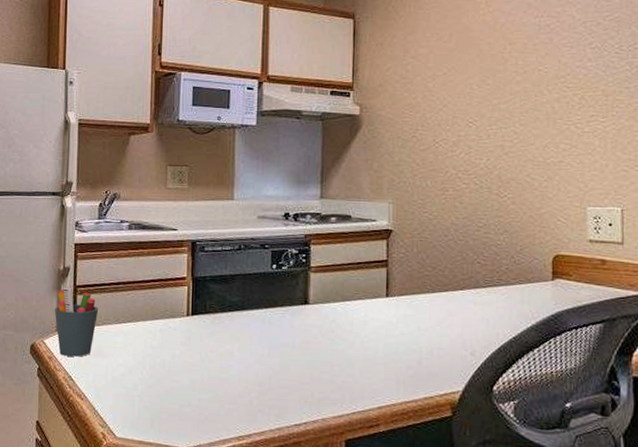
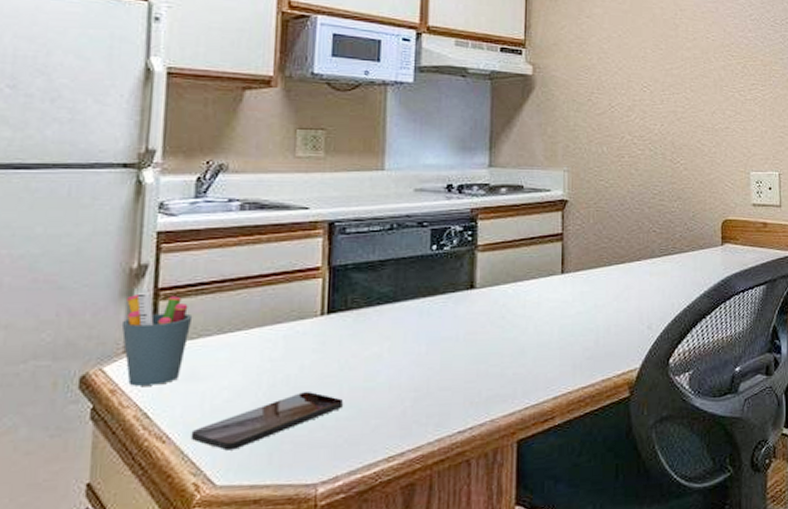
smartphone: none [99,375,204,412] -> present [190,392,343,451]

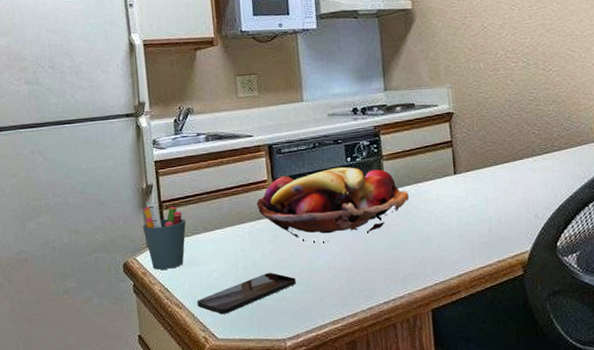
fruit basket: none [301,256,504,353] -> present [256,166,409,243]

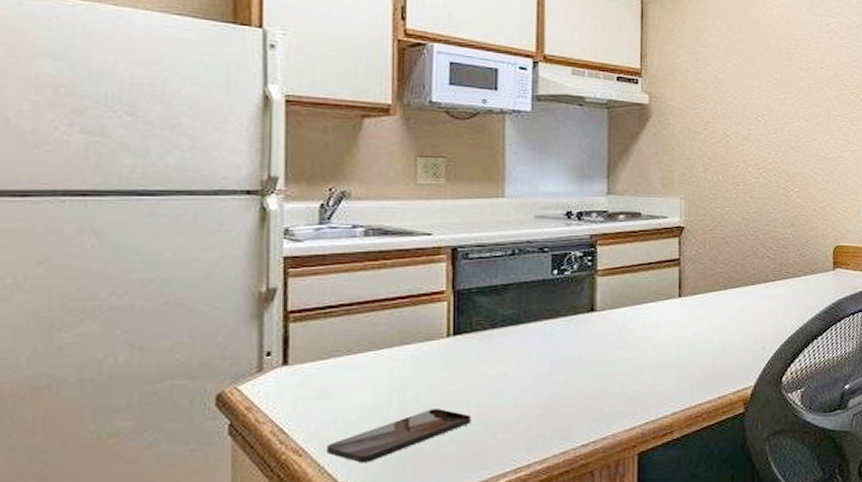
pen holder: present [142,205,186,270] -> none [253,316,323,404]
fruit basket: present [256,166,409,243] -> none [427,280,624,372]

